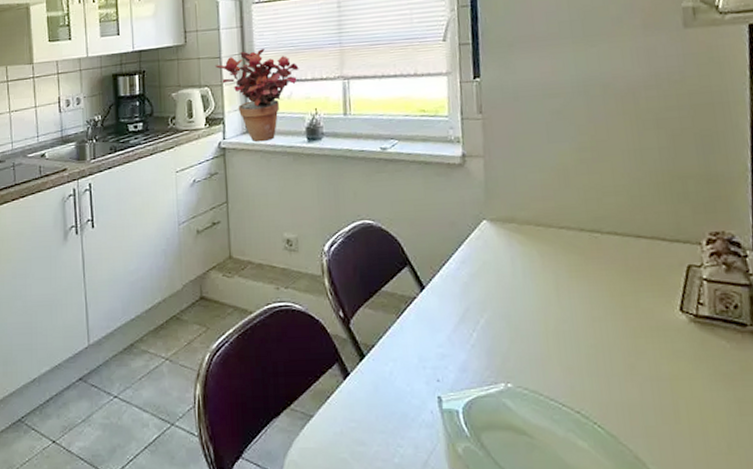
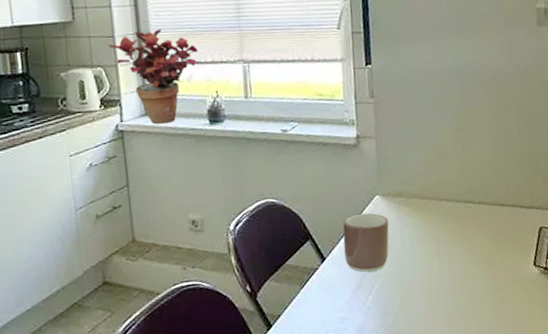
mug: none [444,239,498,305] -> present [342,213,389,272]

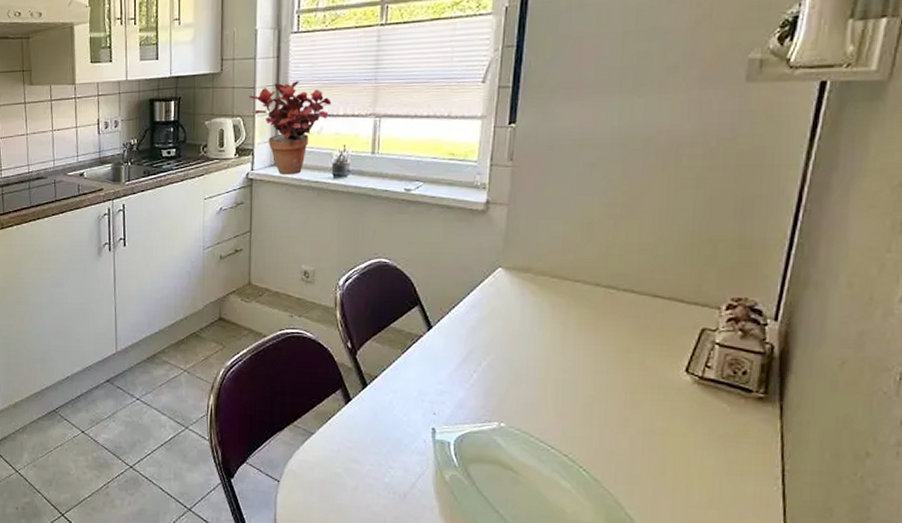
mug: present [342,213,389,272] -> none [454,285,509,348]

